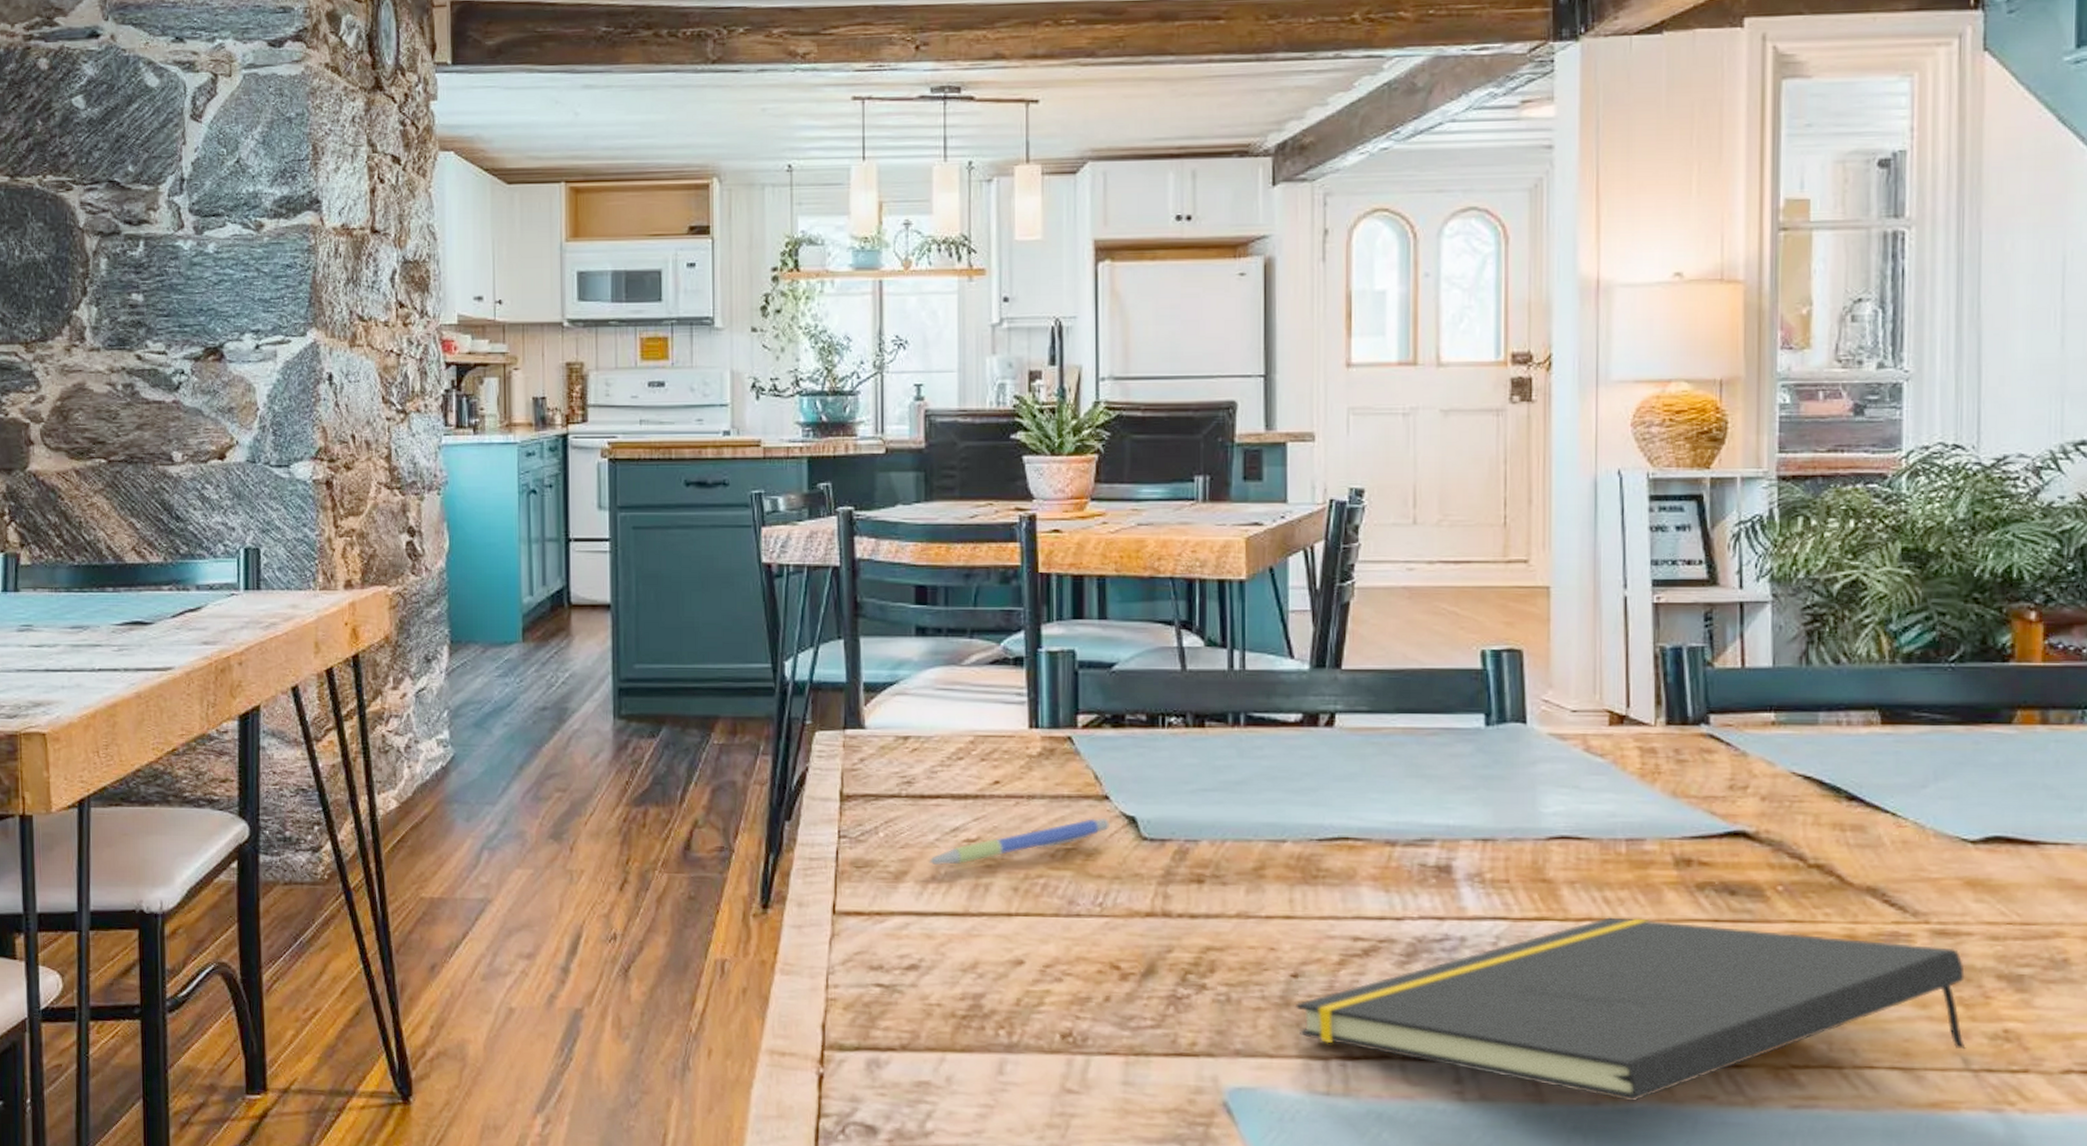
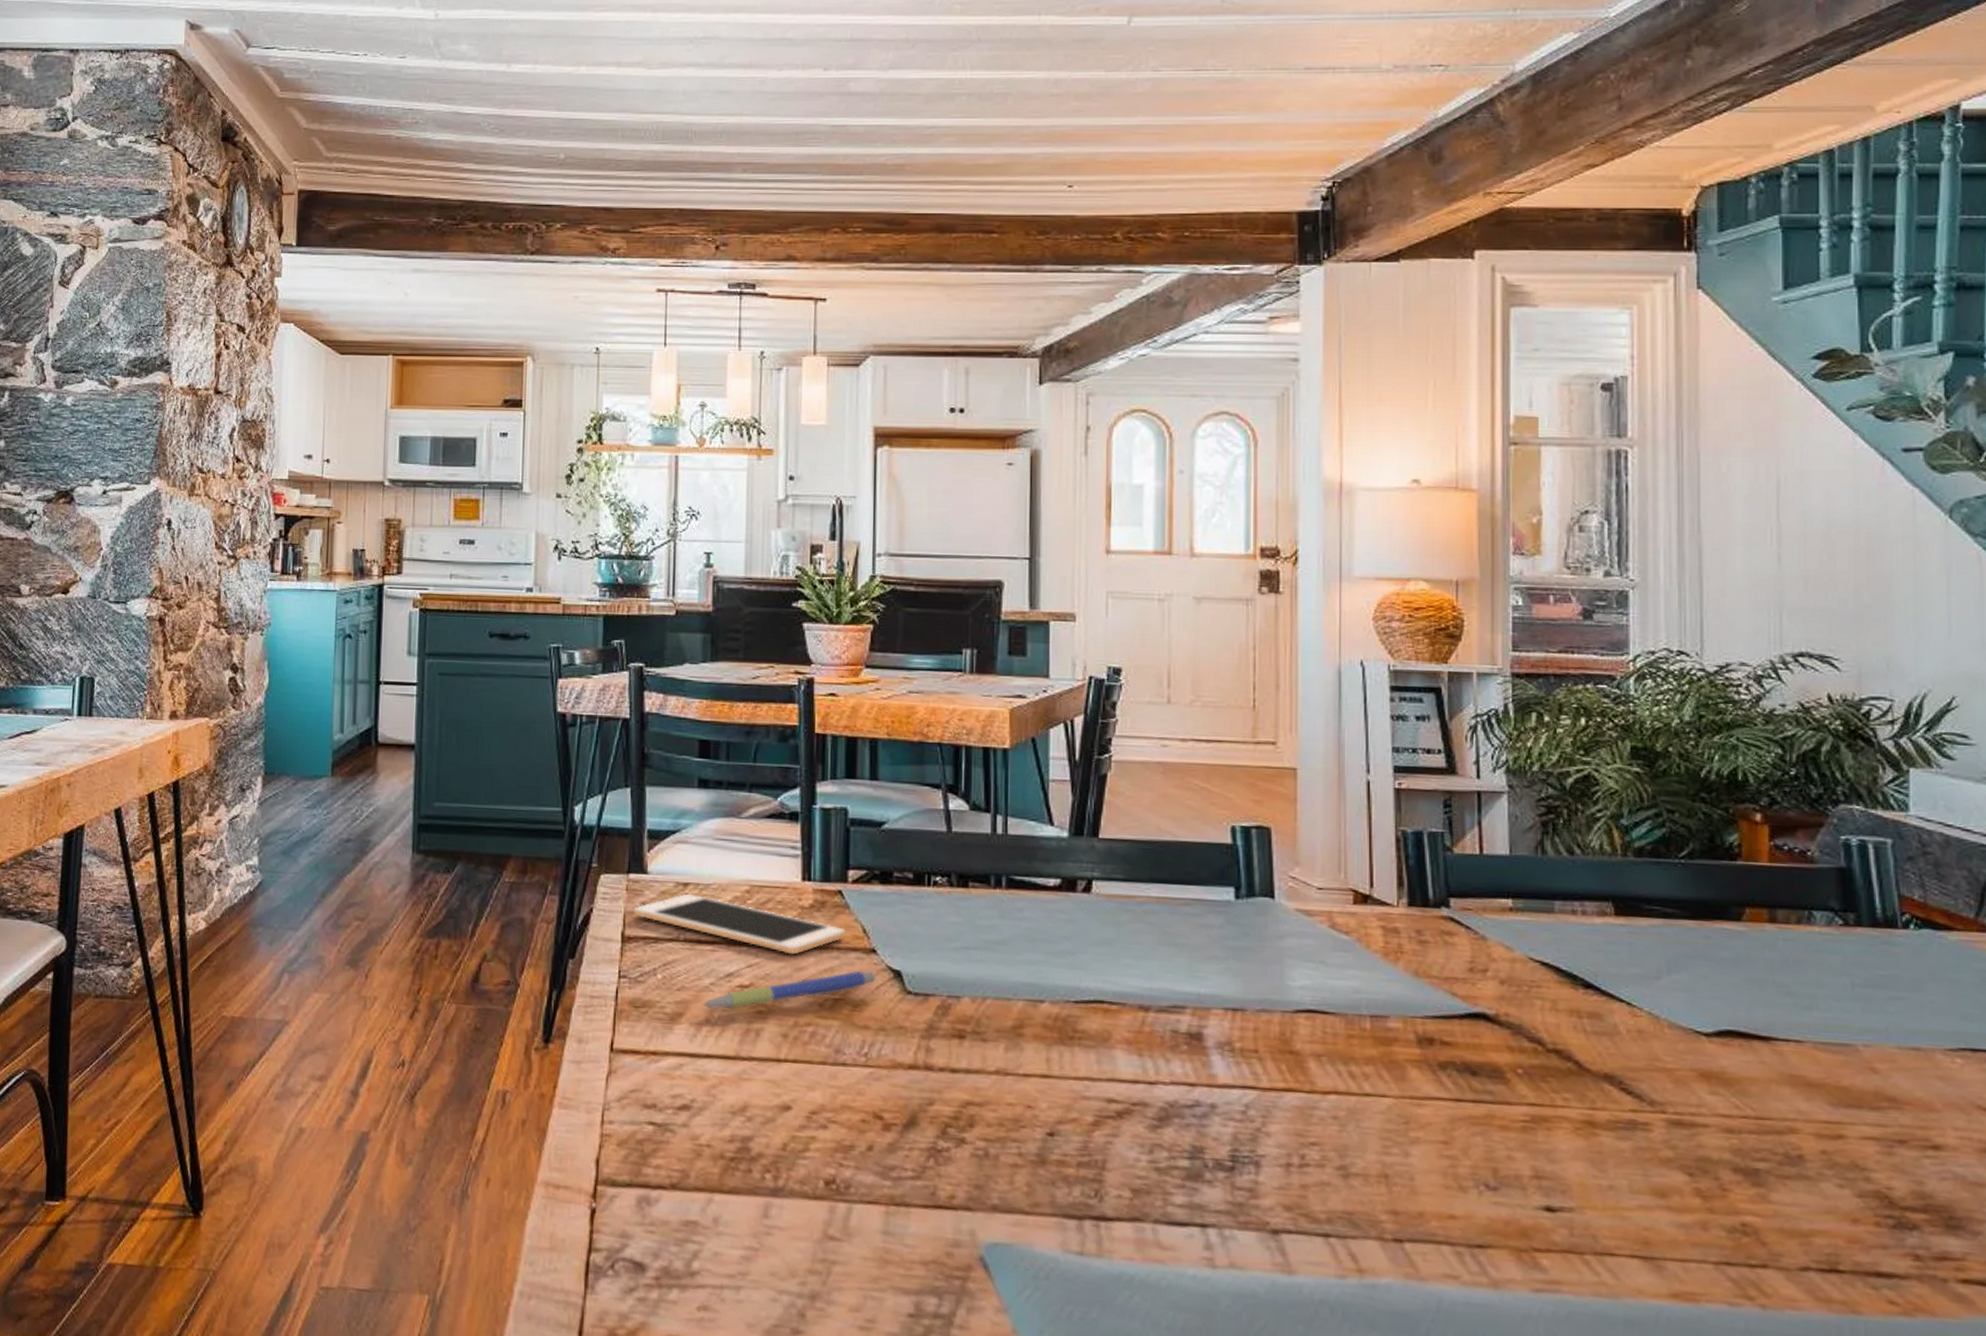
cell phone: none [850,748,1078,805] -> present [632,894,847,955]
notepad: present [1294,917,1966,1101] -> none [1050,1091,1705,1276]

